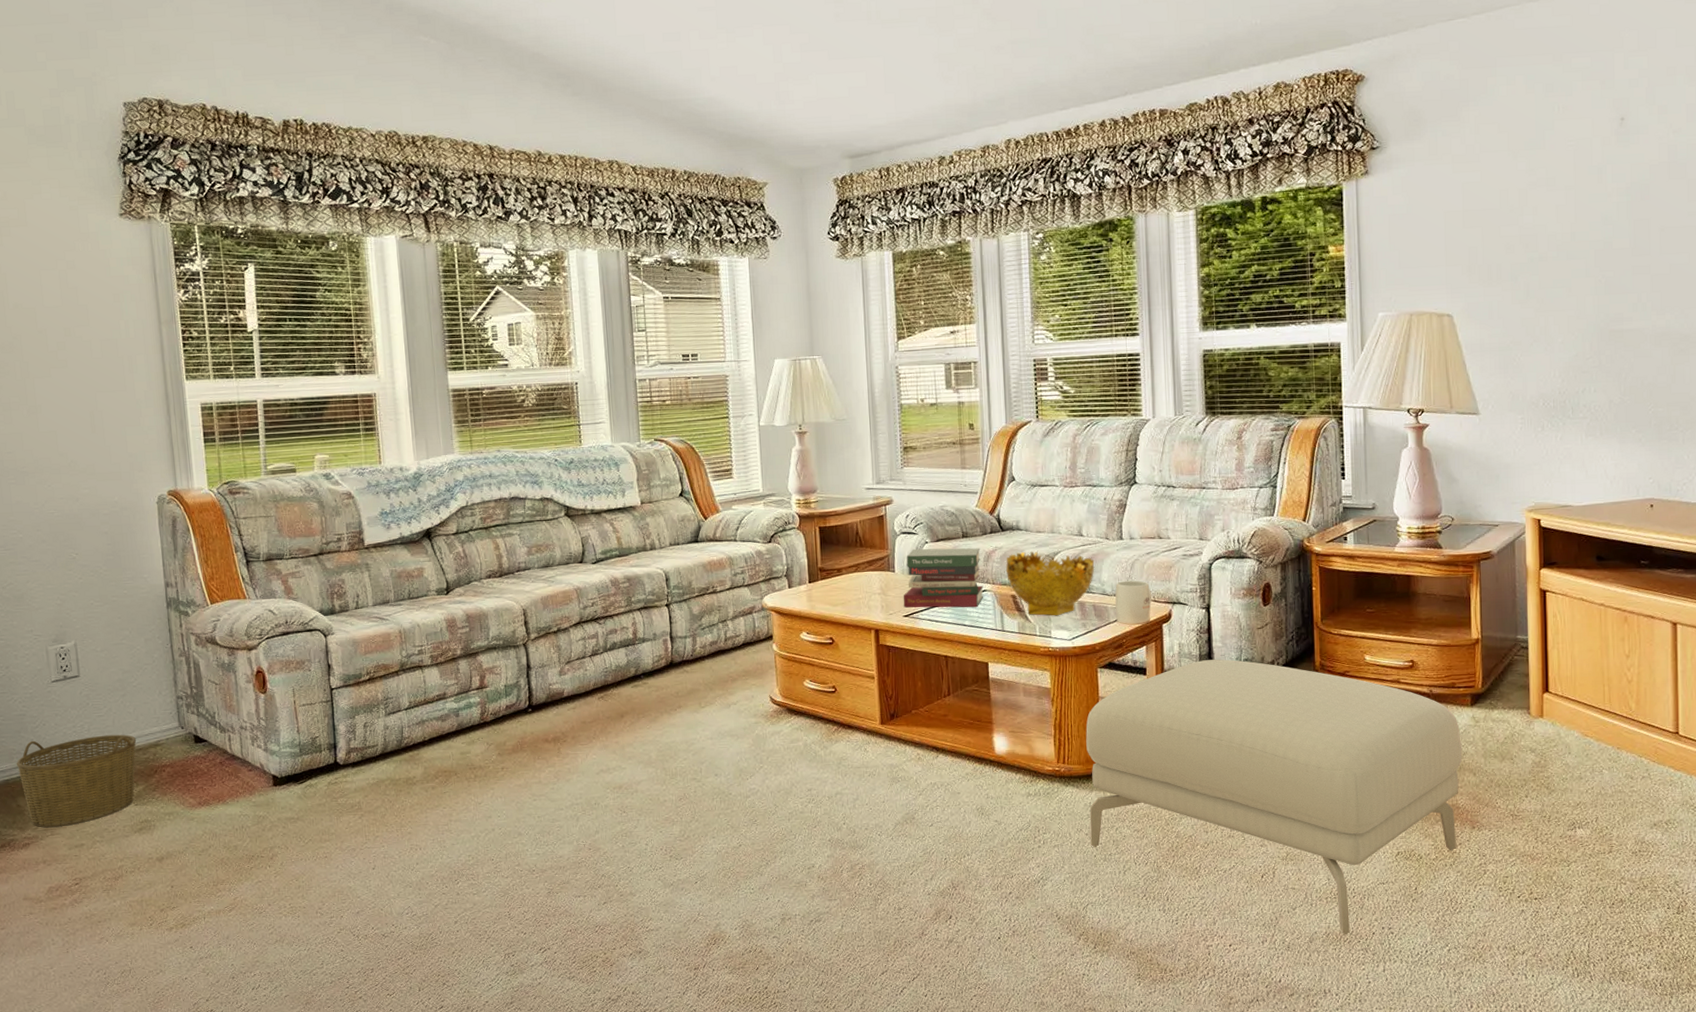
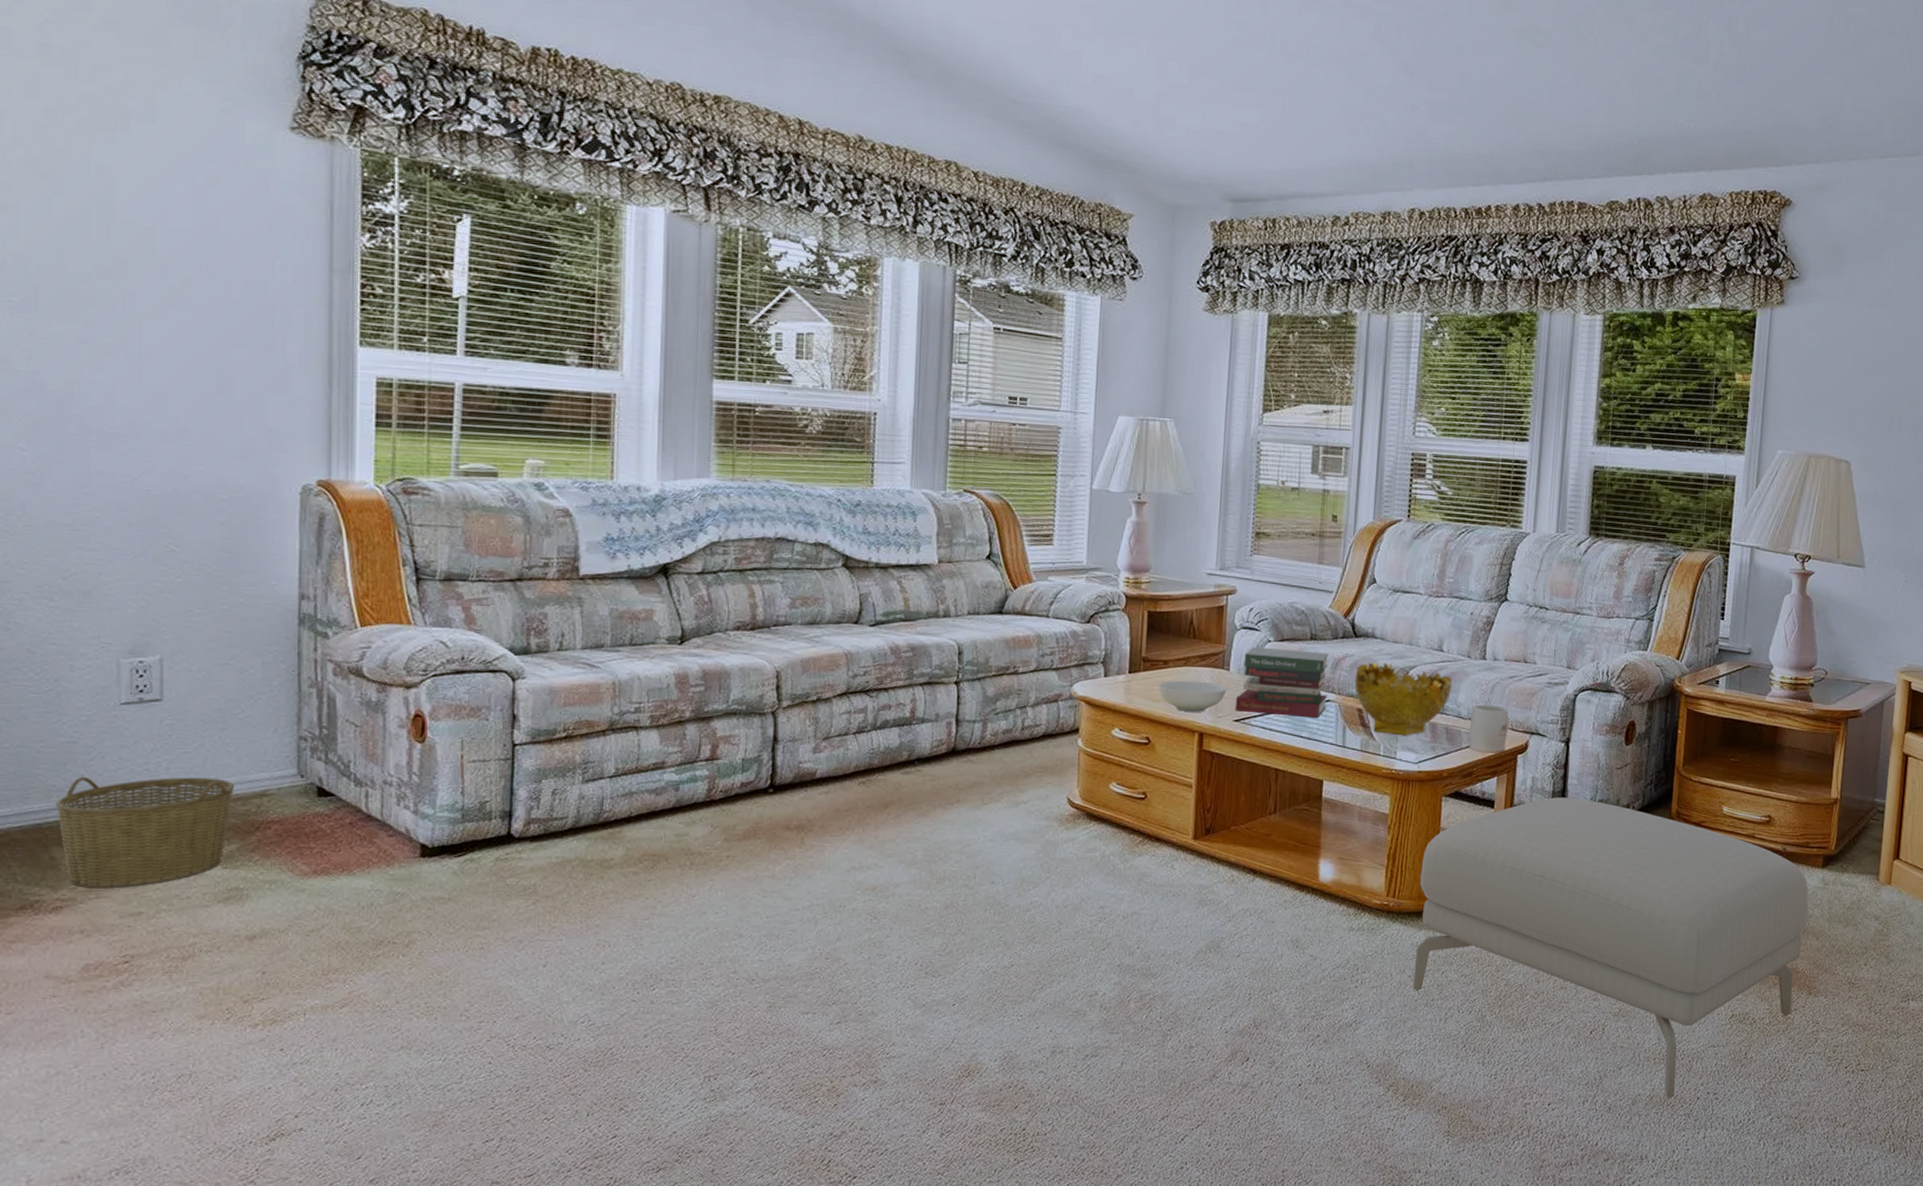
bowl: none [835,584,896,612] -> present [1158,680,1228,712]

